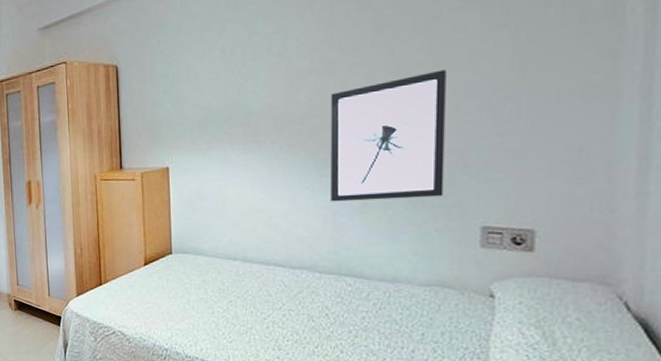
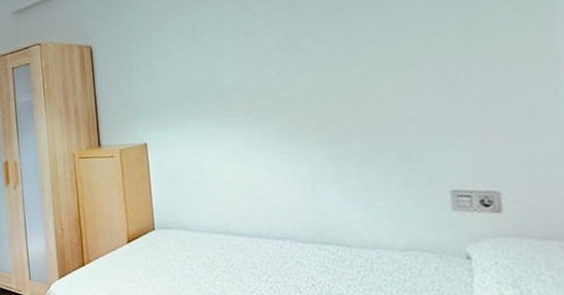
wall art: present [330,69,446,202] -> none [298,44,412,172]

